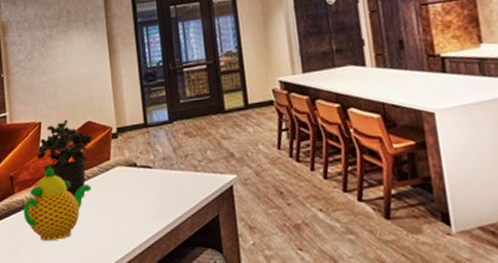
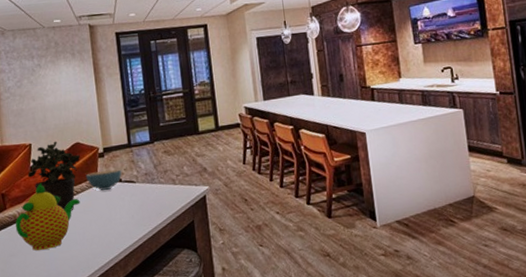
cereal bowl: none [97,152,137,176] -> present [85,169,122,190]

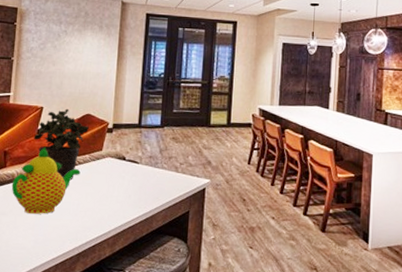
cereal bowl: present [85,169,122,190] -> none [90,145,127,166]

